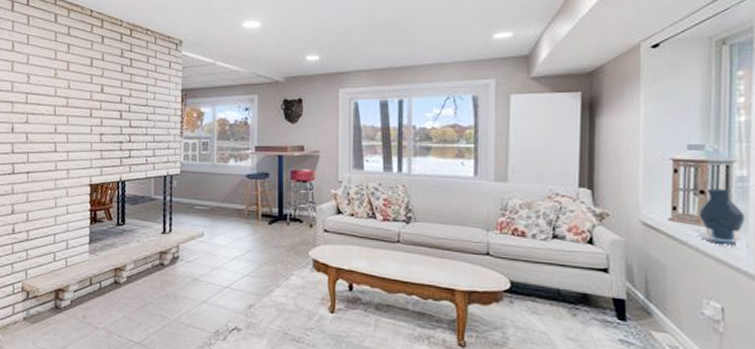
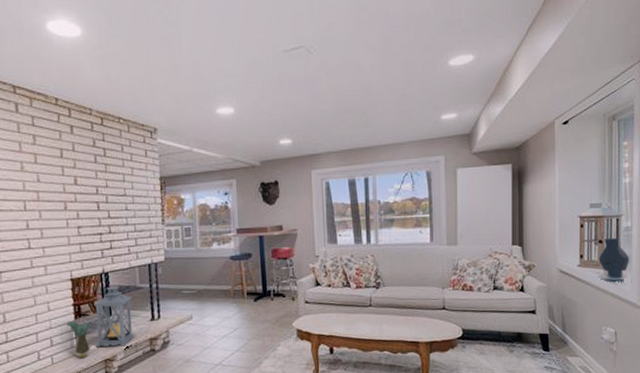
vase: none [82,225,106,265] -> present [66,320,92,359]
lantern: none [106,195,146,257] -> present [94,286,135,348]

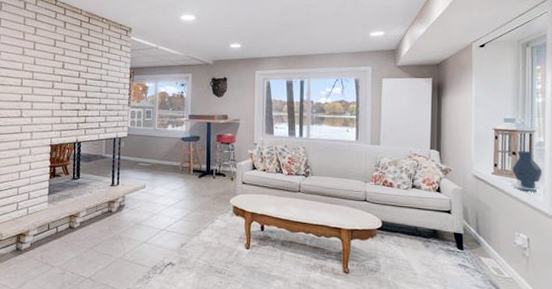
vase: present [66,320,92,359] -> none [42,179,63,213]
lantern: present [94,286,135,348] -> none [63,154,98,206]

